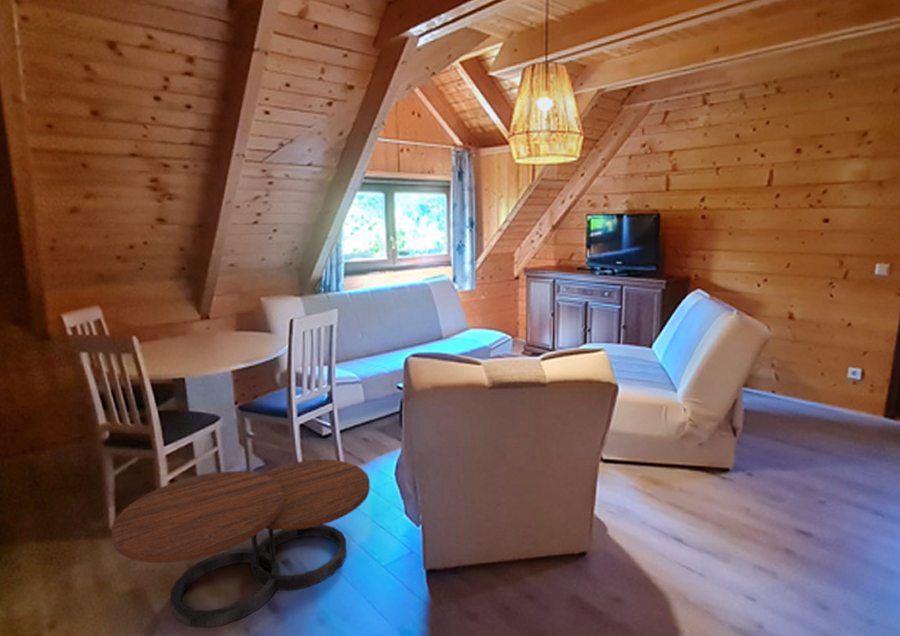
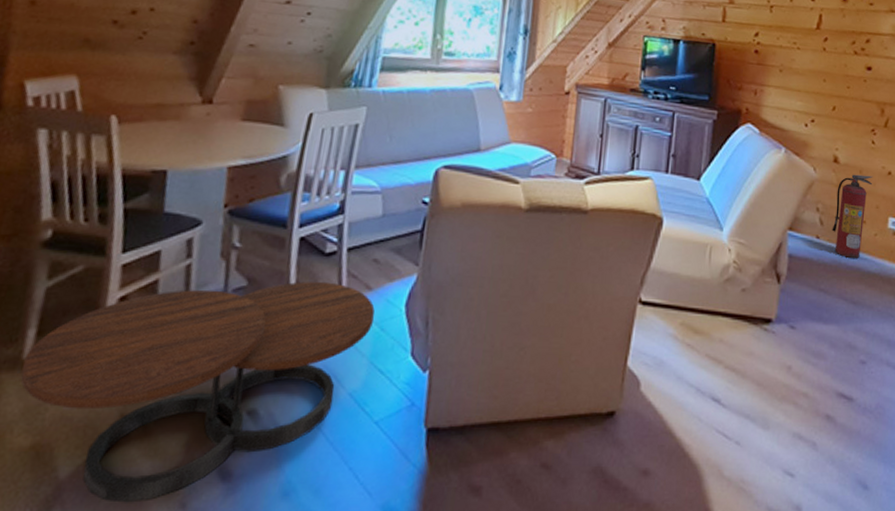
fire extinguisher: none [788,328,831,410] -> present [832,174,873,259]

